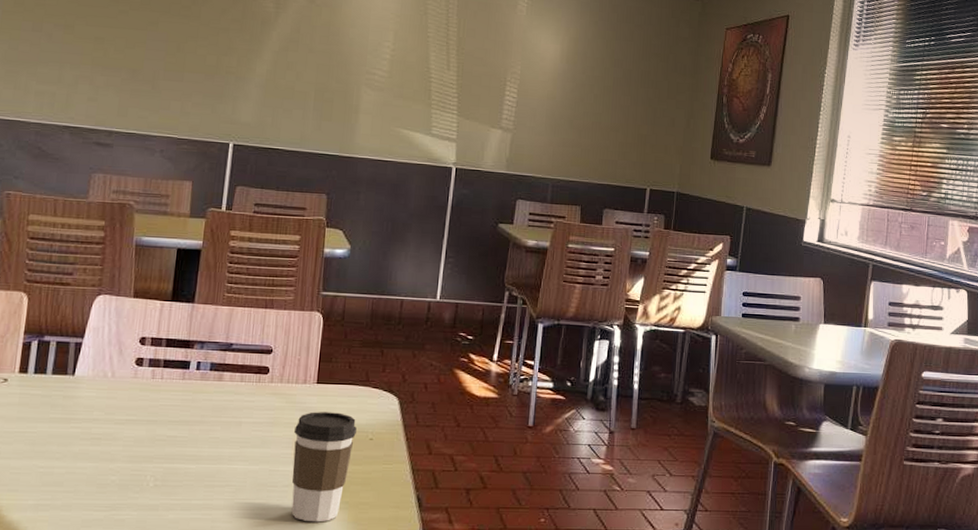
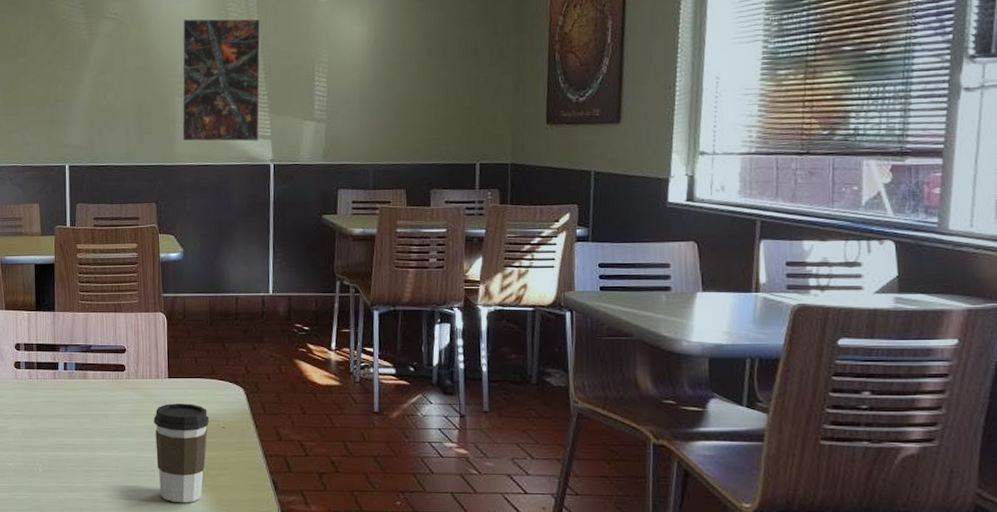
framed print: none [363,8,459,143] -> present [181,18,261,142]

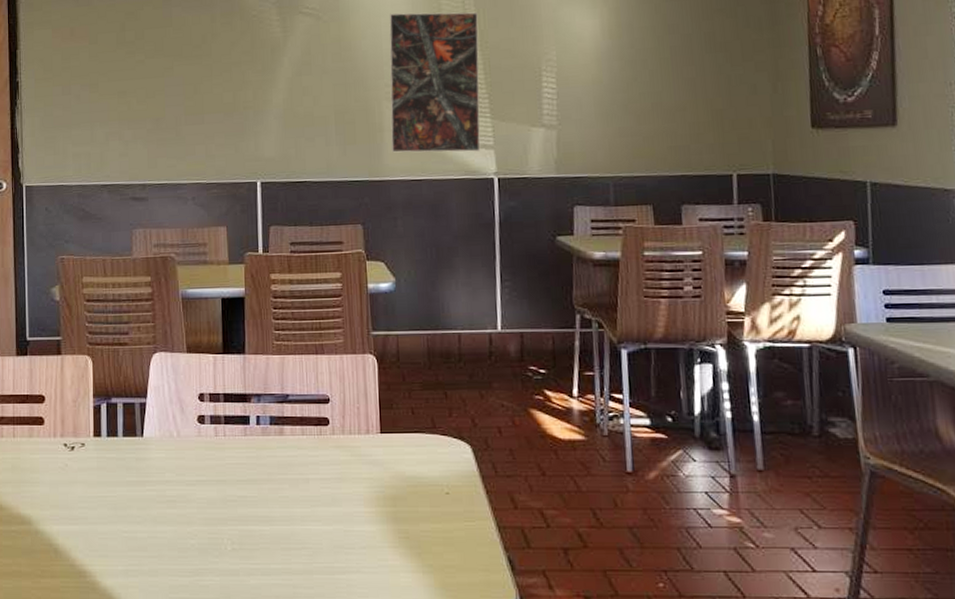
coffee cup: present [154,404,209,503] -> none [364,464,430,588]

